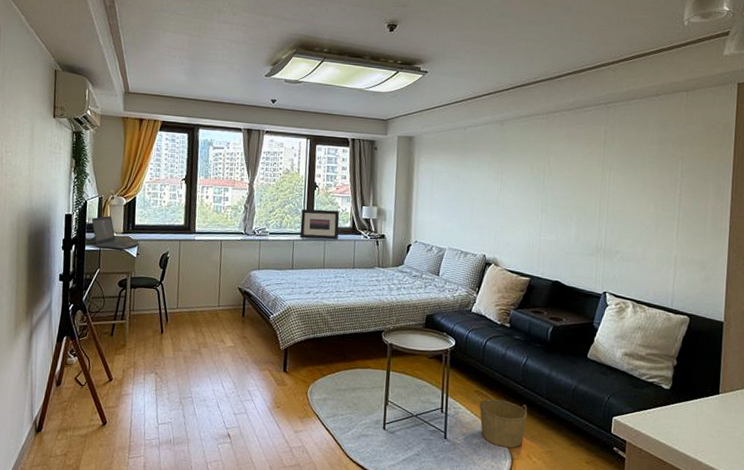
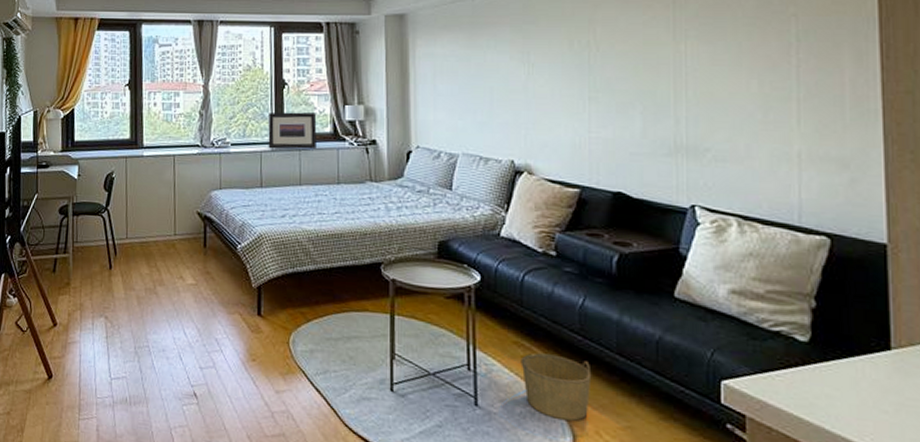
laptop computer: present [91,216,140,251] -> none [26,132,81,172]

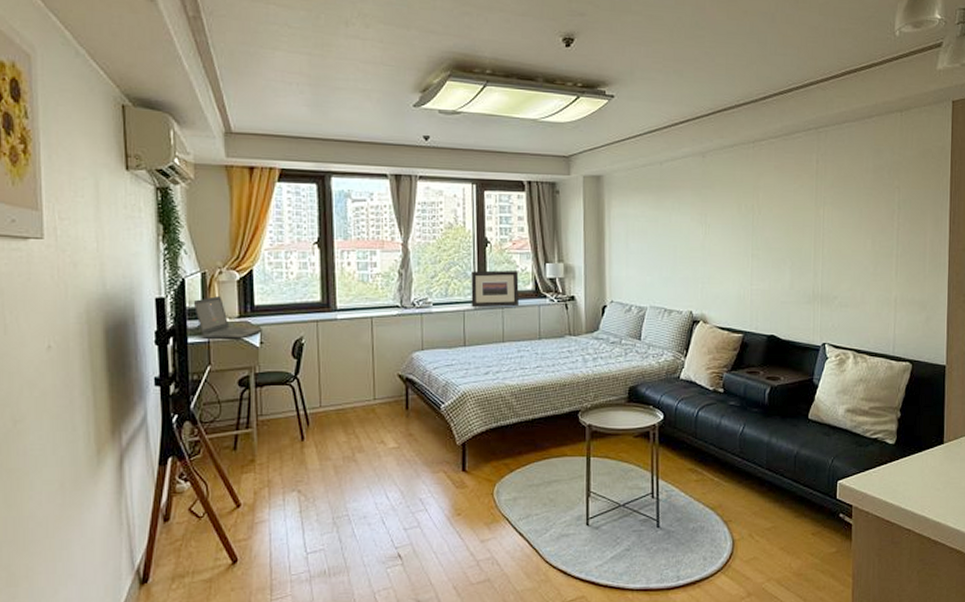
laptop computer: none [26,132,81,172] -> present [193,296,264,340]
basket: present [520,353,592,422] -> none [694,476,748,530]

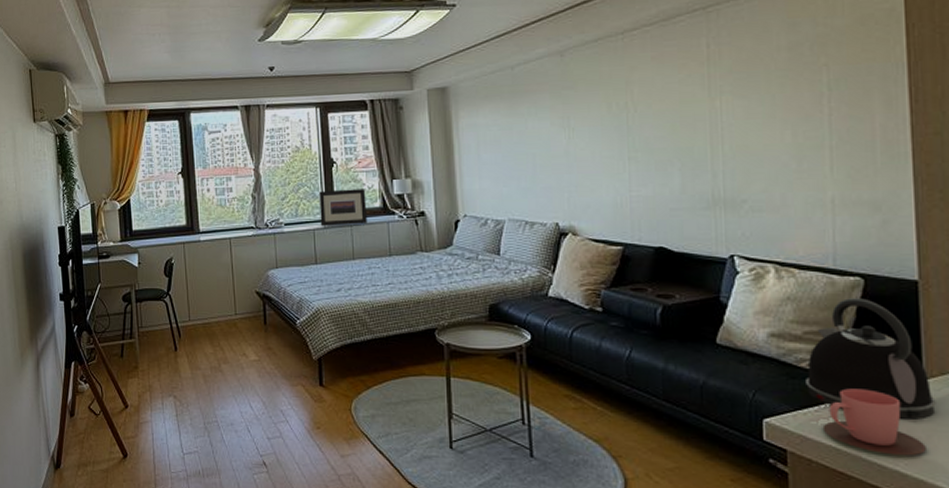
laptop computer: present [193,296,264,340] -> none [85,224,141,262]
kettle: none [868,380,950,475] -> present [804,298,936,420]
cup: none [877,452,942,504] -> present [822,388,926,456]

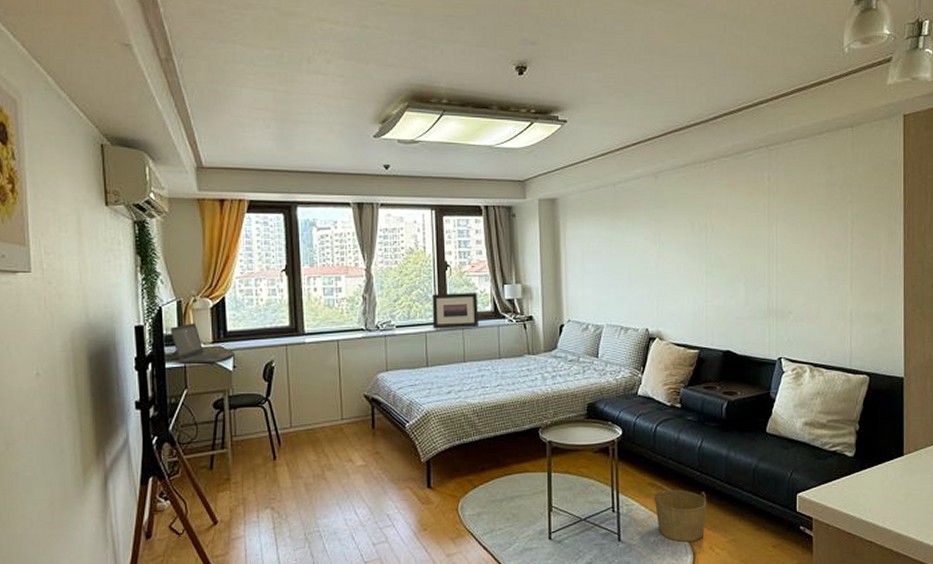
laptop computer: none [85,224,141,262] -> present [170,323,236,365]
basket: none [572,404,640,466] -> present [654,490,707,543]
kettle: present [804,298,936,420] -> none [826,392,911,487]
cup: present [822,388,926,456] -> none [837,465,904,516]

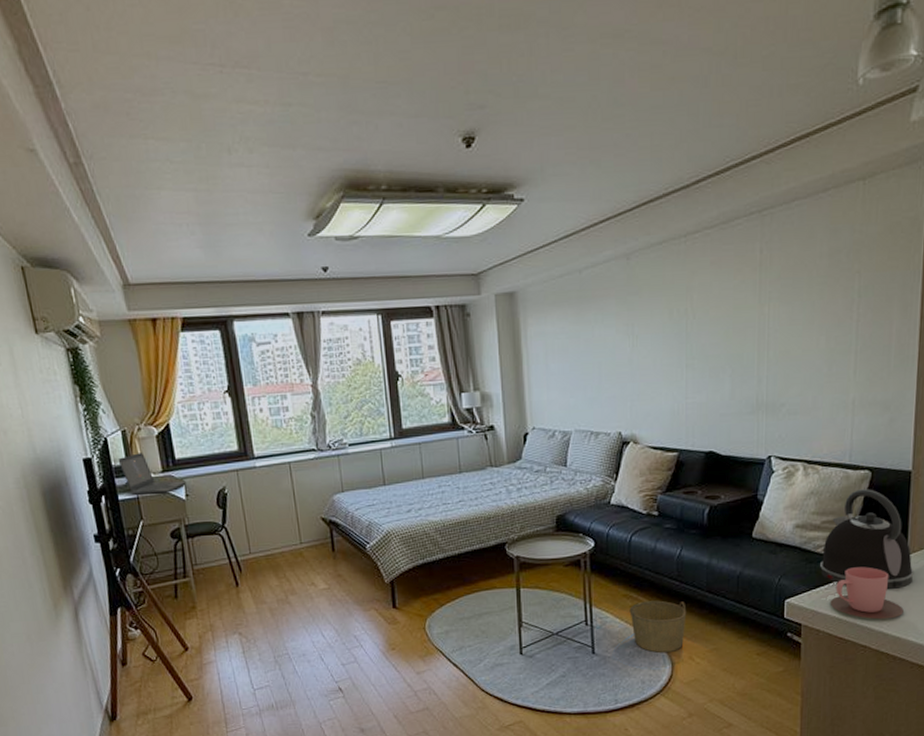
picture frame: present [432,293,478,329] -> none [385,404,436,445]
kettle: none [826,392,911,487] -> present [819,489,914,589]
cup: none [837,465,904,516] -> present [830,566,904,620]

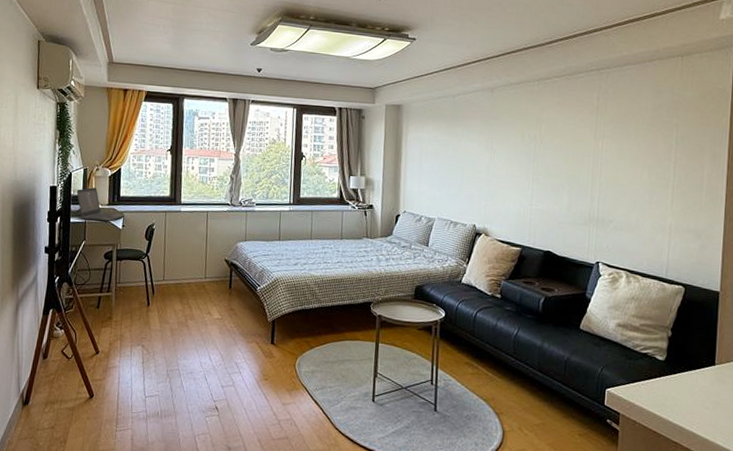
basket: present [629,600,687,653] -> none [470,371,519,421]
kettle: present [819,489,914,589] -> none [637,301,722,394]
cup: present [830,566,904,620] -> none [645,368,712,421]

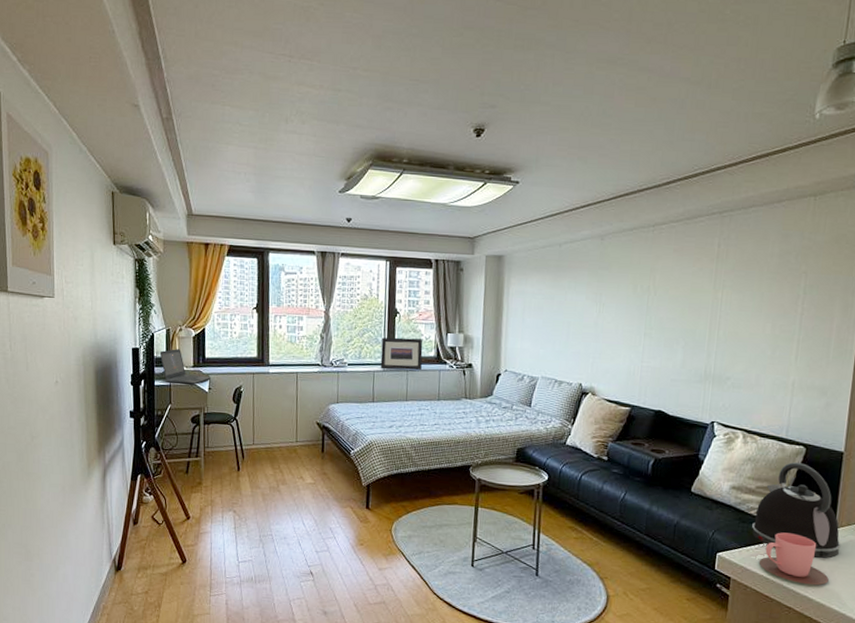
picture frame: none [286,179,327,211] -> present [380,337,423,371]
kettle: none [637,301,722,394] -> present [751,462,841,558]
cup: none [645,368,712,421] -> present [758,532,829,586]

